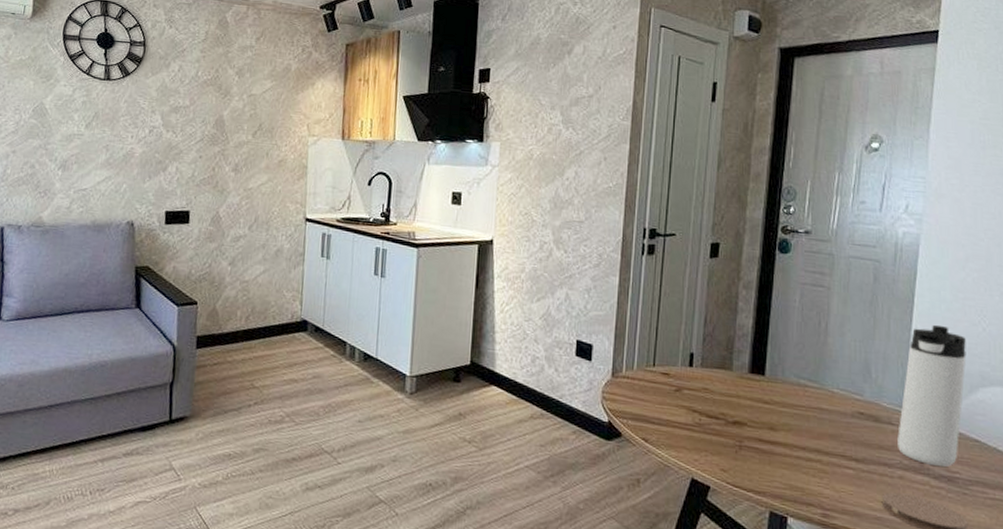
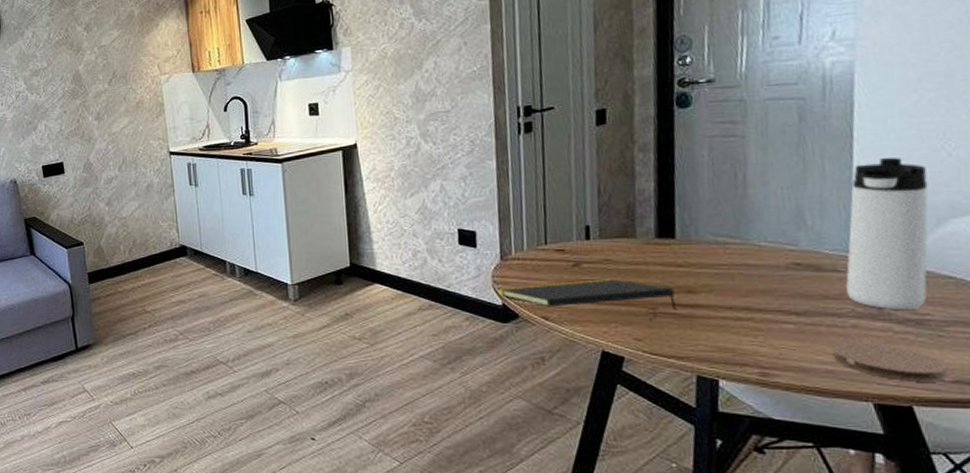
notepad: none [604,403,760,446] -> present [495,279,678,311]

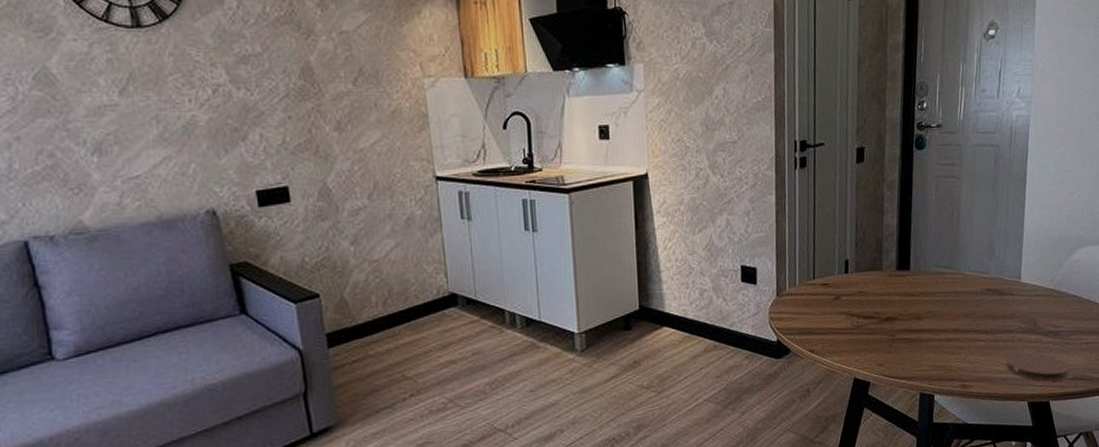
notepad: present [495,279,678,311] -> none [772,310,909,341]
thermos bottle: present [846,157,929,311] -> none [1016,198,1067,325]

